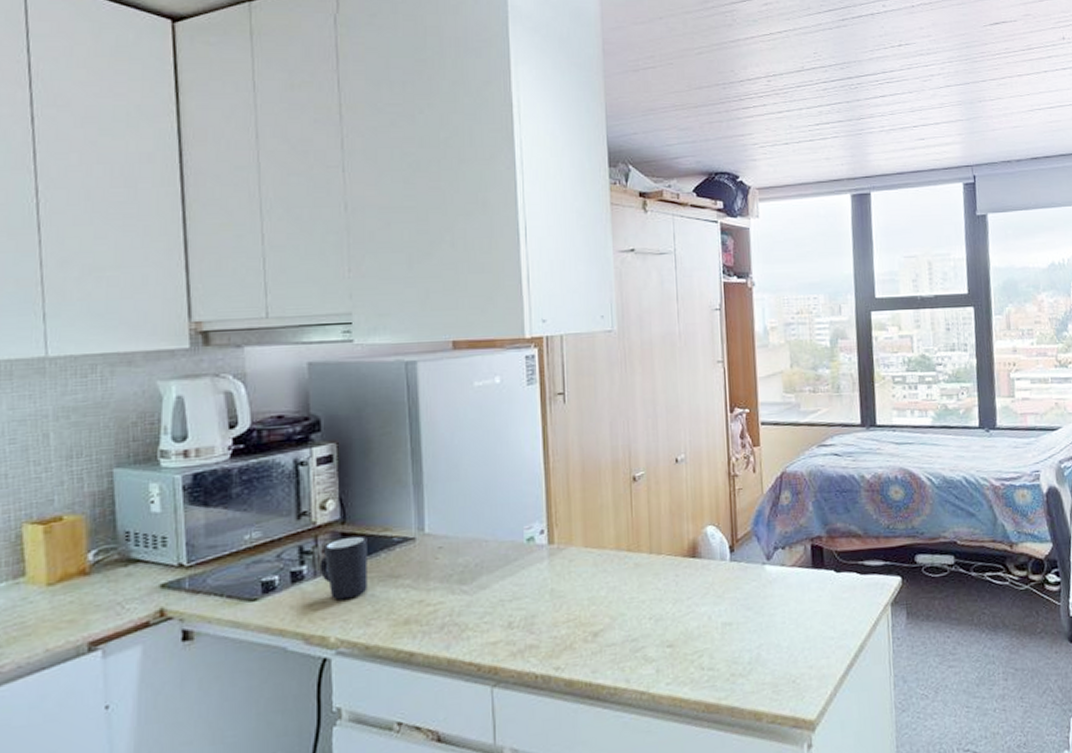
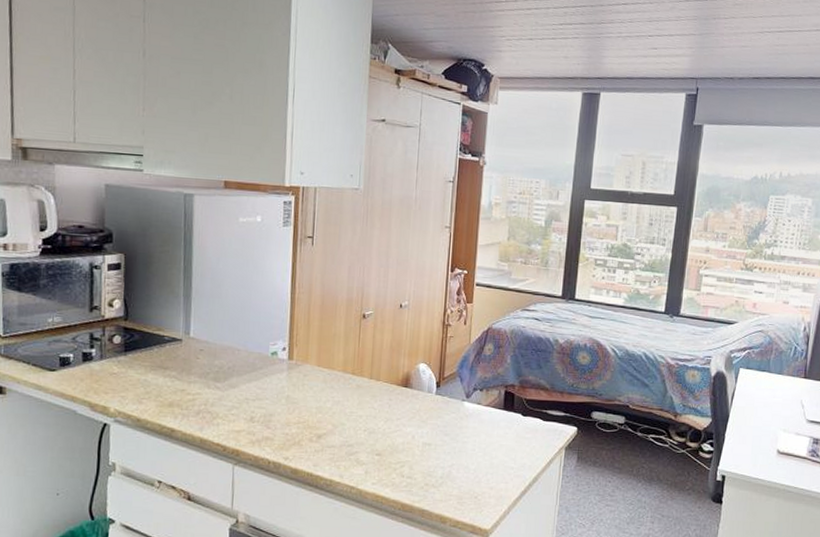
mug: present [319,536,367,600] -> none [105,331,144,380]

